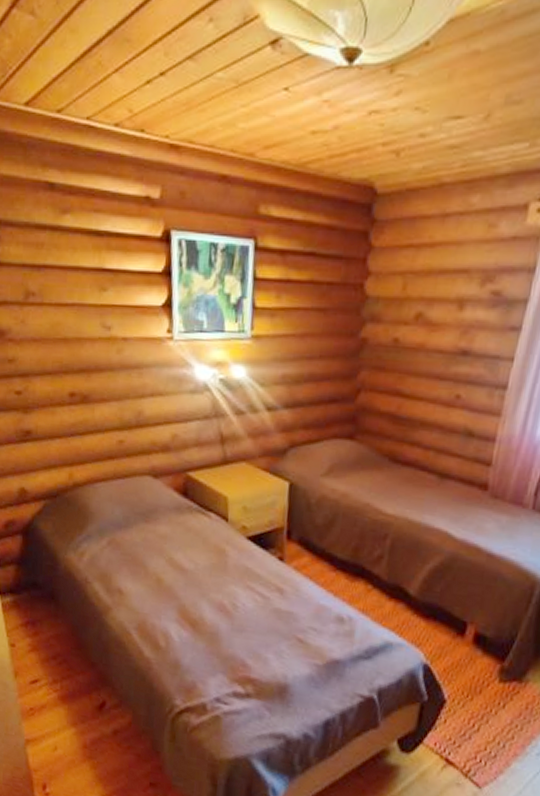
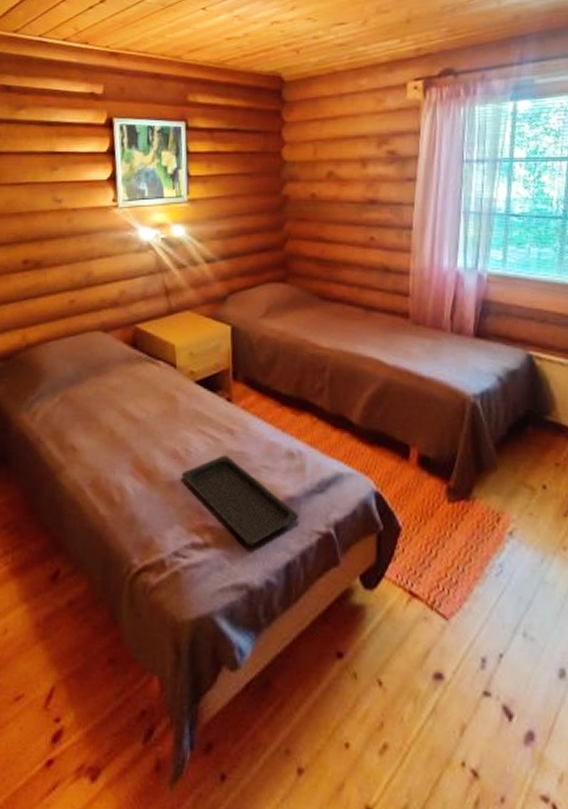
serving tray: none [226,613,343,701] -> present [181,455,300,545]

